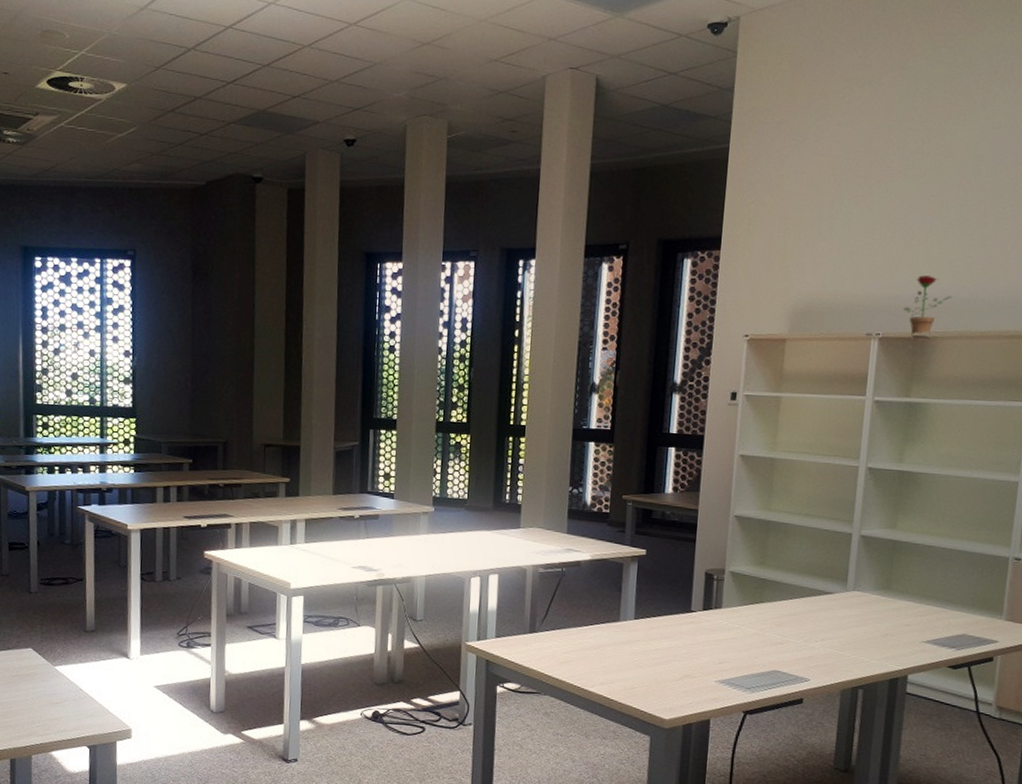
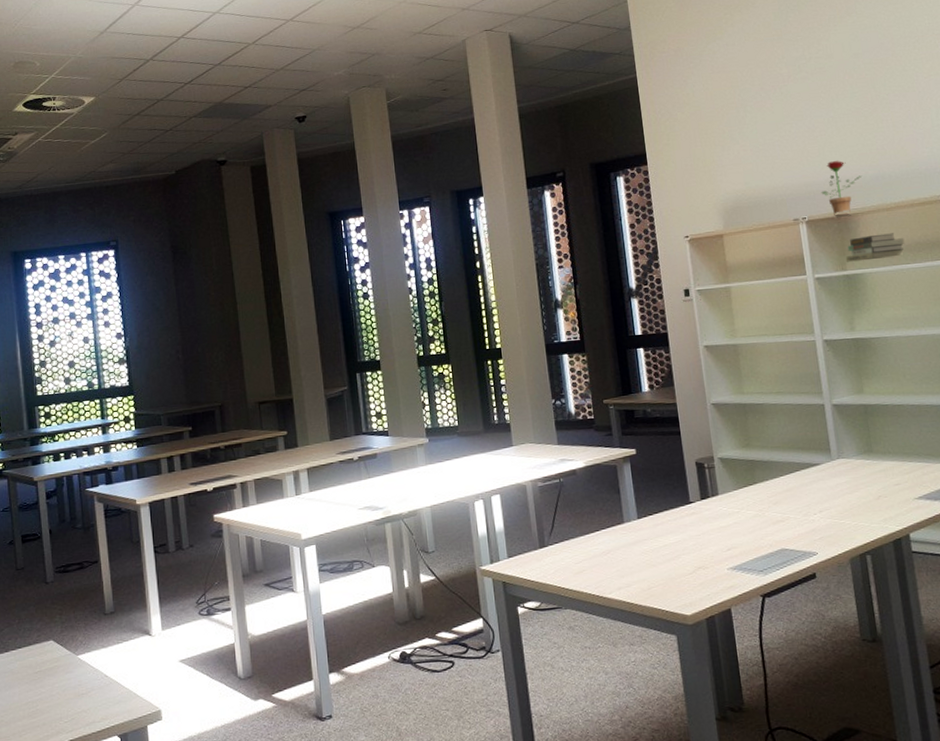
books: none [911,363,981,391] -> present [845,233,905,262]

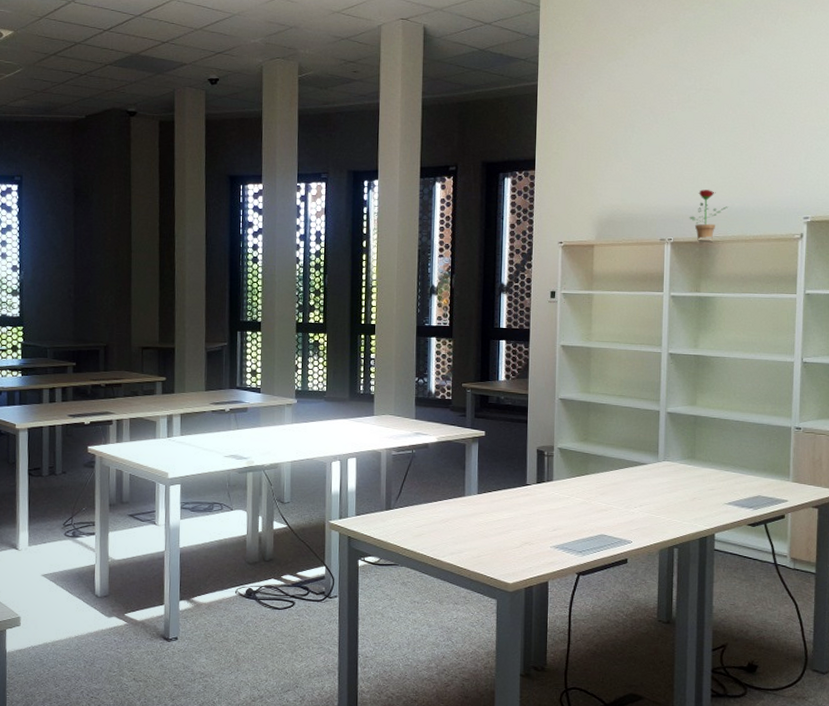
books: present [845,233,905,262] -> none [700,263,756,286]

